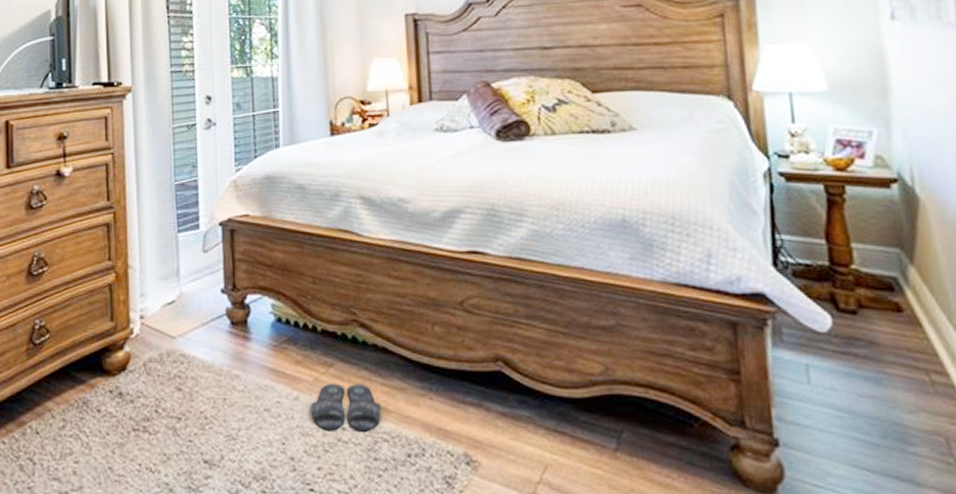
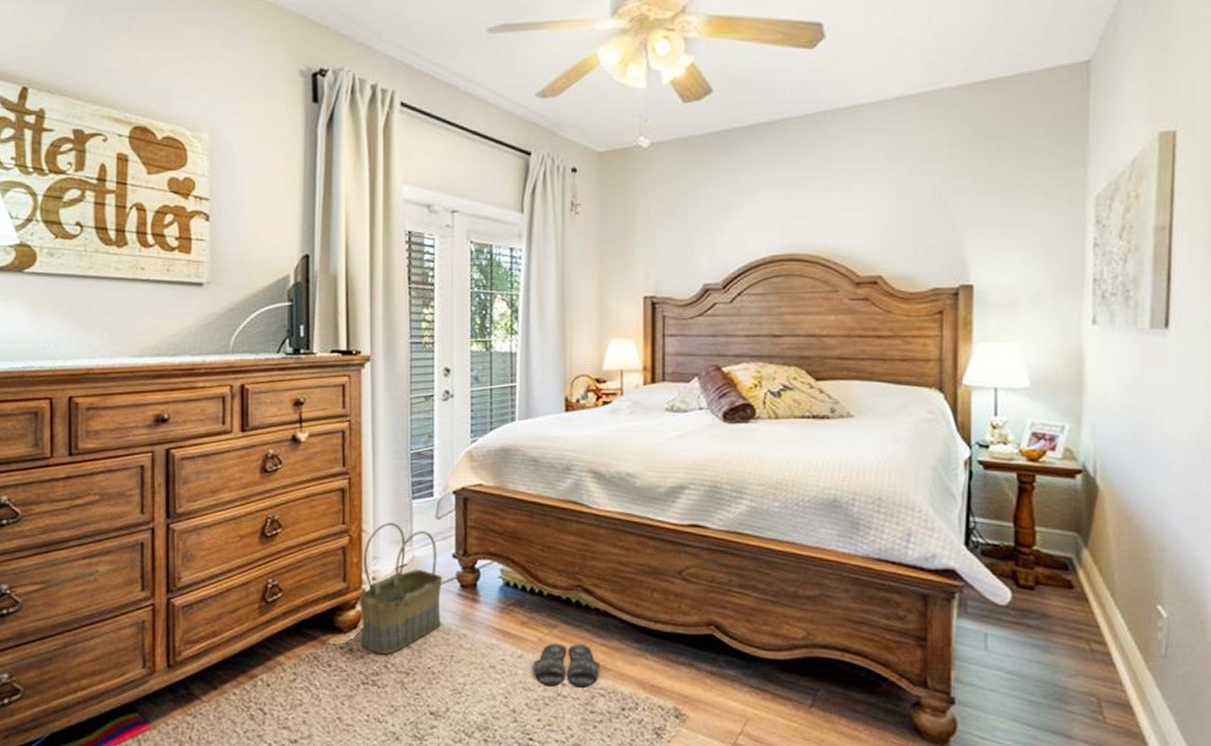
basket: none [127,258,213,399] -> present [359,523,443,655]

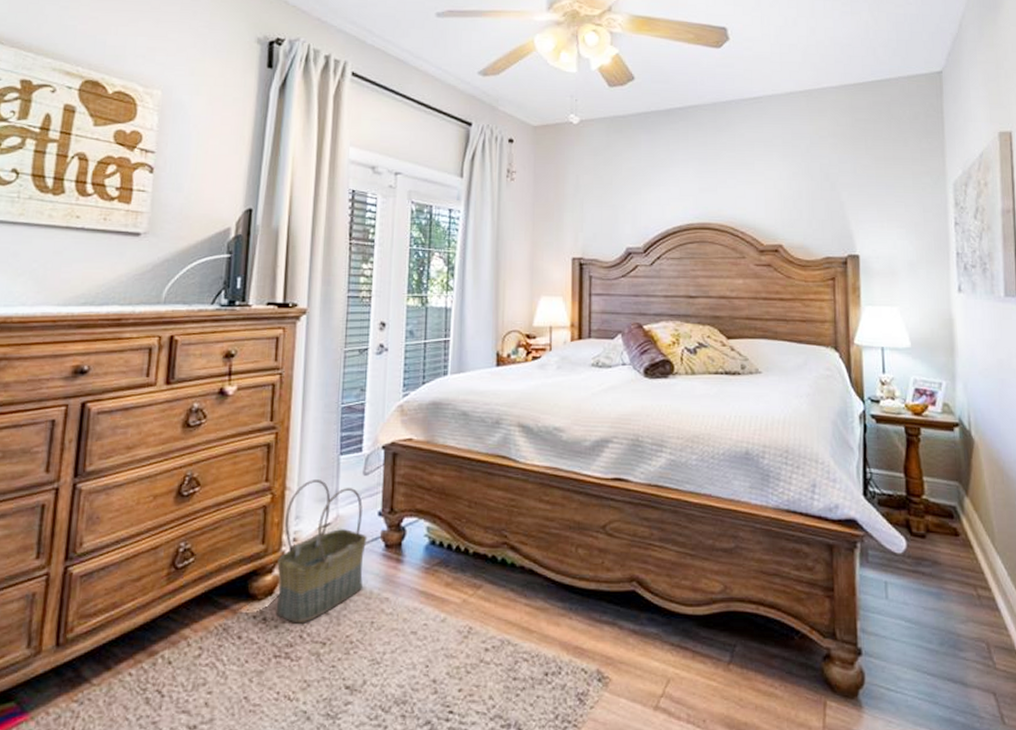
slippers: present [534,644,601,688] -> none [457,605,525,652]

